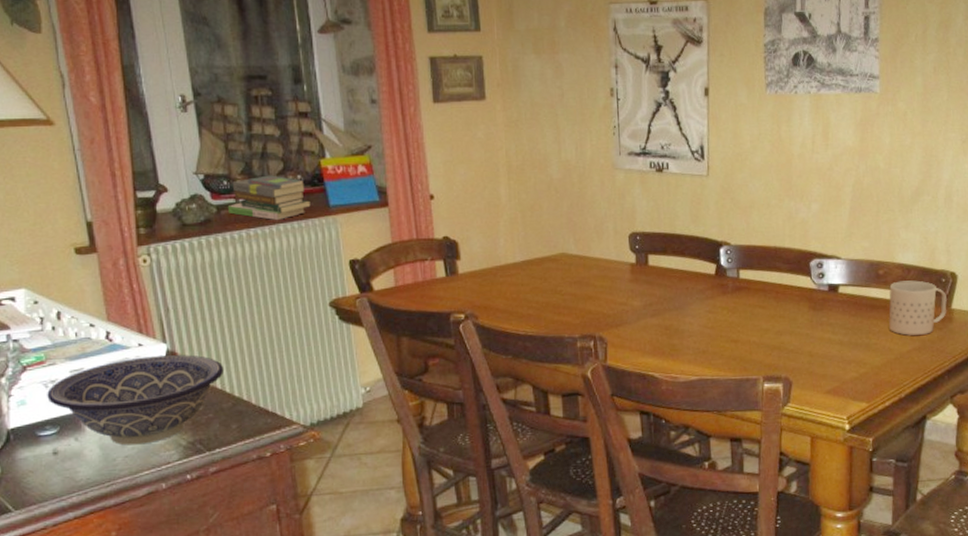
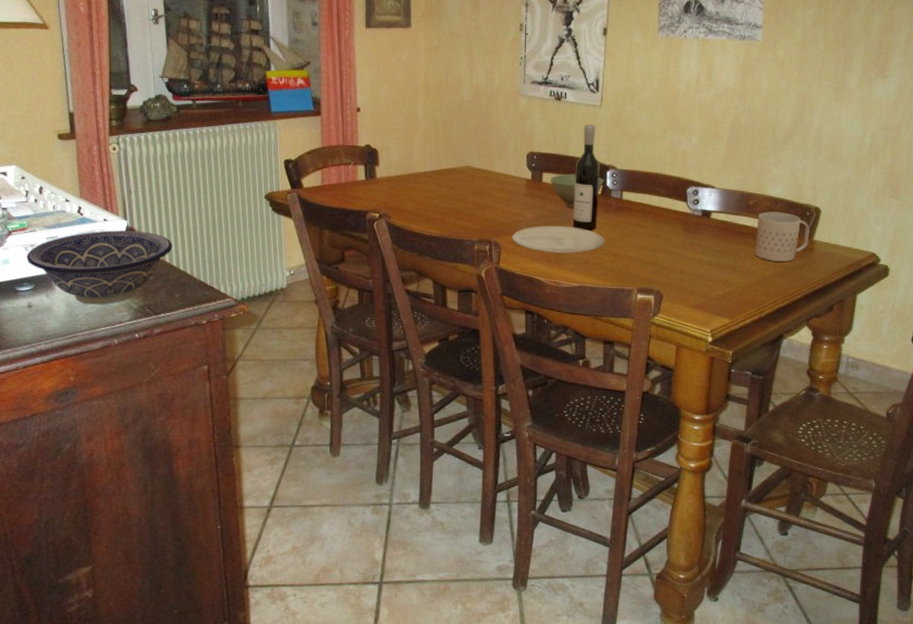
books: present [227,175,311,221] -> none [185,82,255,122]
plate: none [619,313,724,345] -> present [512,226,605,254]
bowl: none [656,253,717,293] -> present [550,173,604,209]
bottle: none [684,197,714,316] -> present [572,124,600,231]

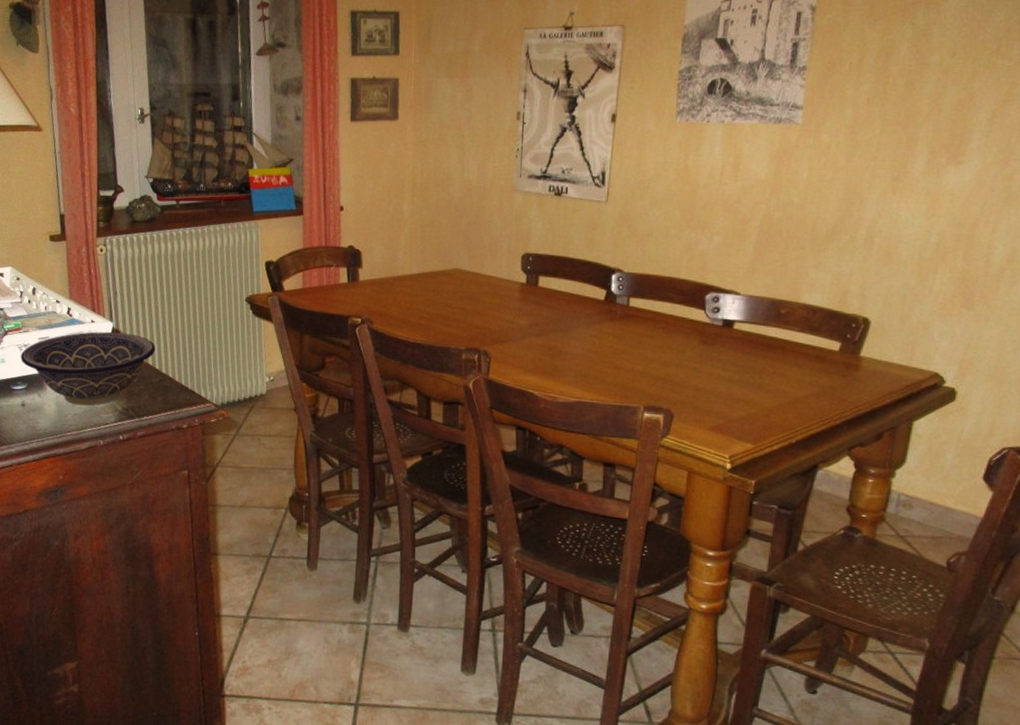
plate: present [512,226,605,254] -> none [503,334,608,366]
bowl: present [550,173,604,209] -> none [547,277,608,316]
bottle: present [572,124,600,231] -> none [571,222,604,340]
mug: present [754,212,810,263] -> none [785,322,855,381]

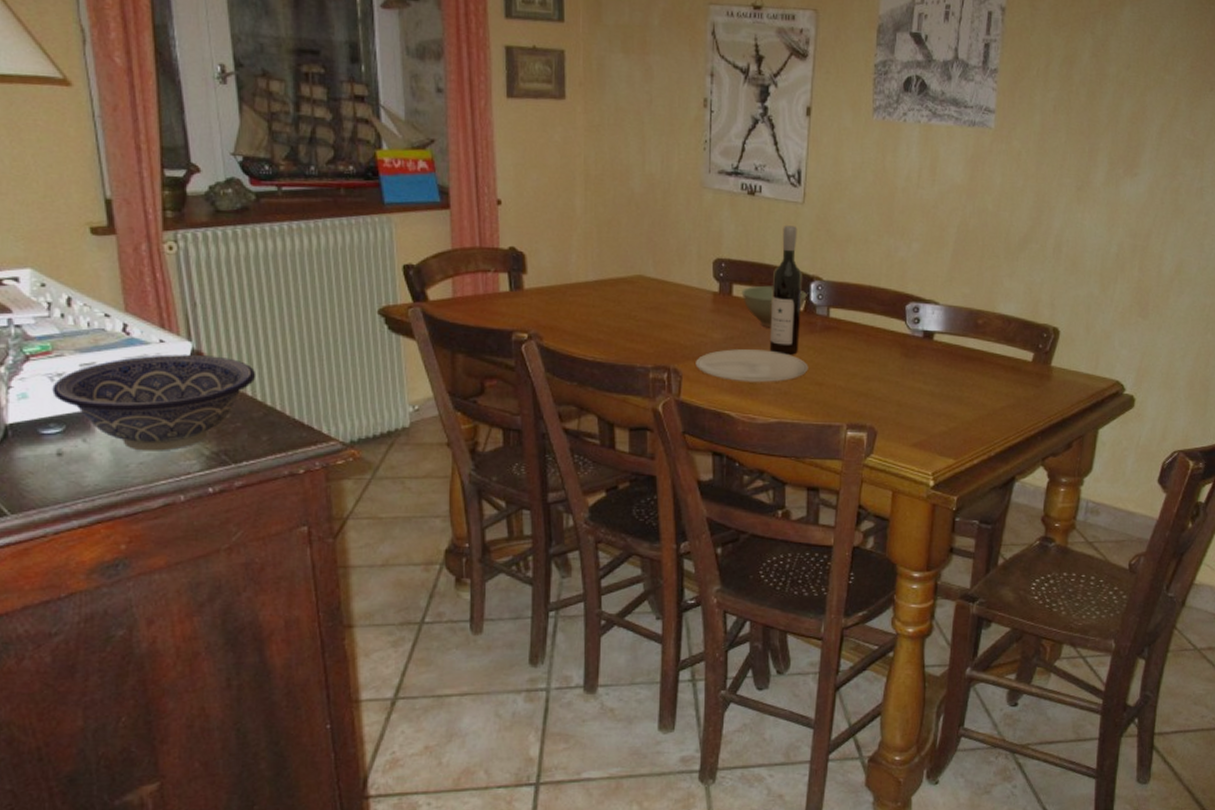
plate: none [503,334,608,366] -> present [695,349,808,383]
bowl: none [547,277,608,316] -> present [741,285,807,328]
bottle: none [571,222,604,340] -> present [769,225,802,355]

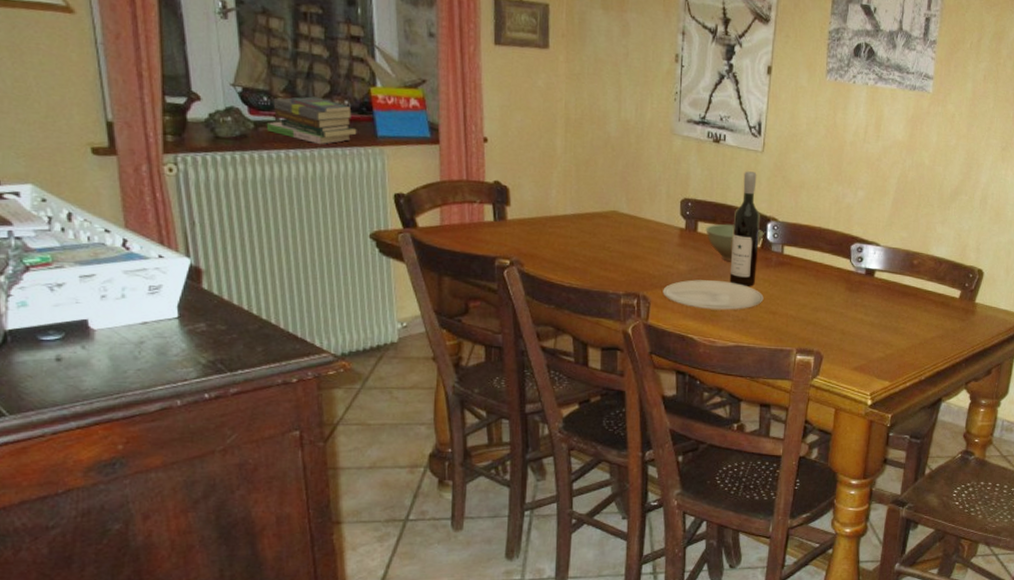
decorative bowl: present [52,354,257,451] -> none [52,269,253,359]
books: none [268,163,363,215] -> present [266,96,357,145]

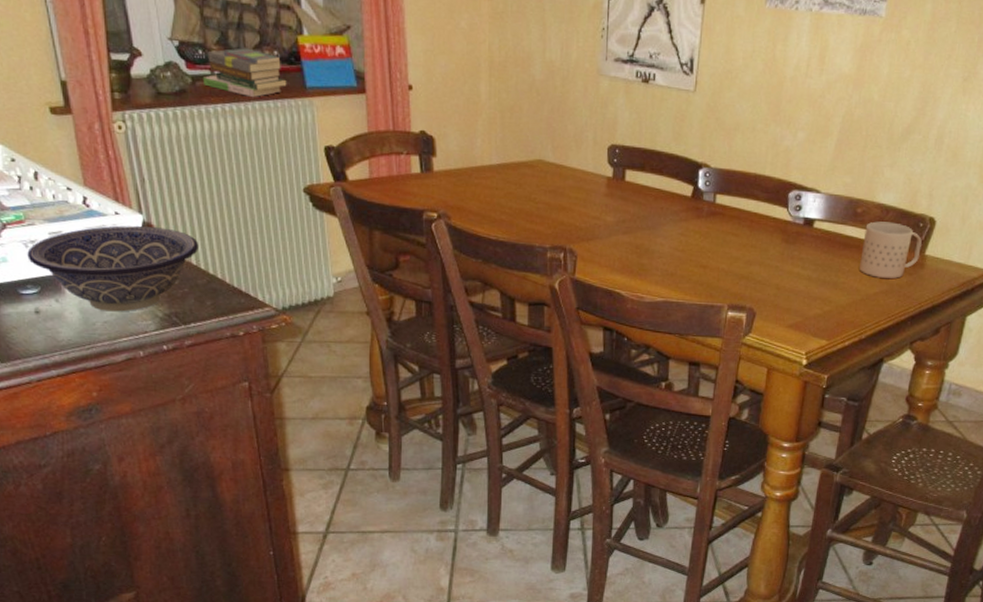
decorative bowl: none [52,269,253,359] -> present [27,225,200,312]
plate: present [663,279,764,311] -> none [589,232,694,265]
bowl: present [705,224,764,262] -> none [634,171,695,213]
bottle: present [729,171,760,286] -> none [658,113,691,238]
mug: none [916,272,972,325] -> present [858,221,922,279]

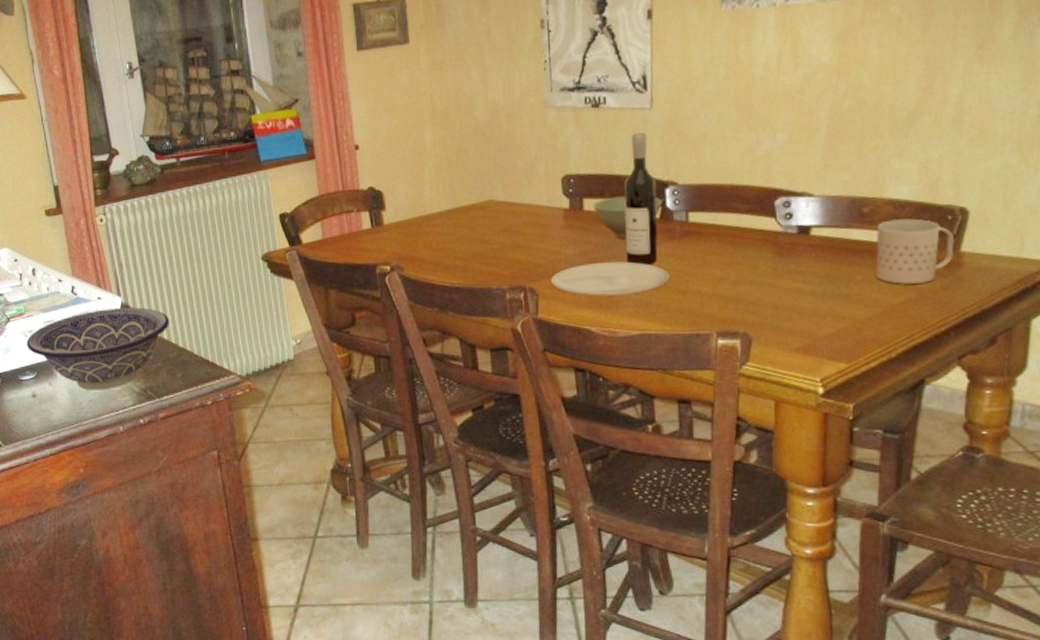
books: present [202,48,287,98] -> none [170,133,243,178]
plate: none [589,232,694,265] -> present [551,261,670,297]
bowl: none [634,171,695,213] -> present [593,196,663,239]
bottle: none [658,113,691,238] -> present [624,132,658,265]

